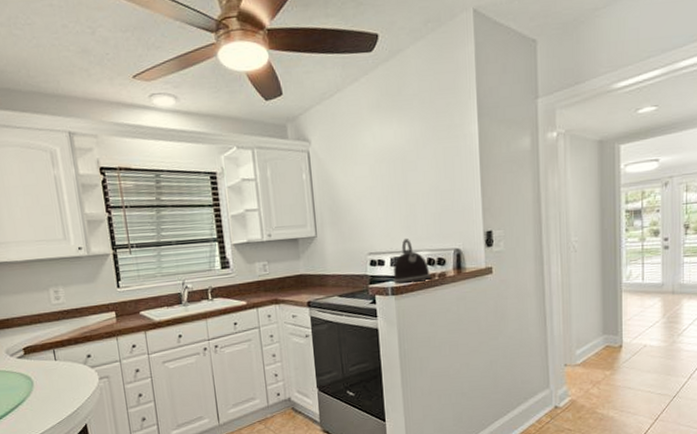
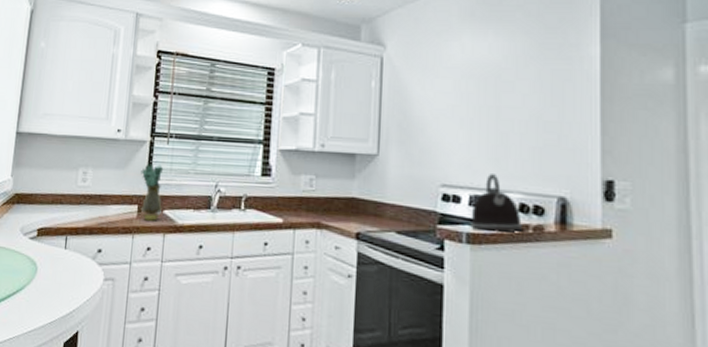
vase: none [110,273,139,323] -> present [141,162,164,221]

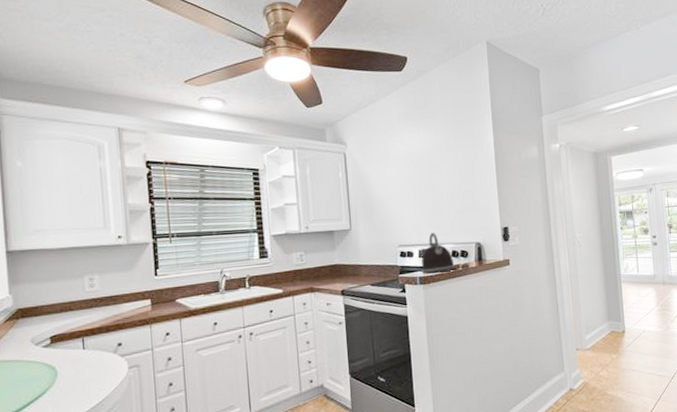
vase: present [141,162,164,221] -> none [148,261,175,311]

